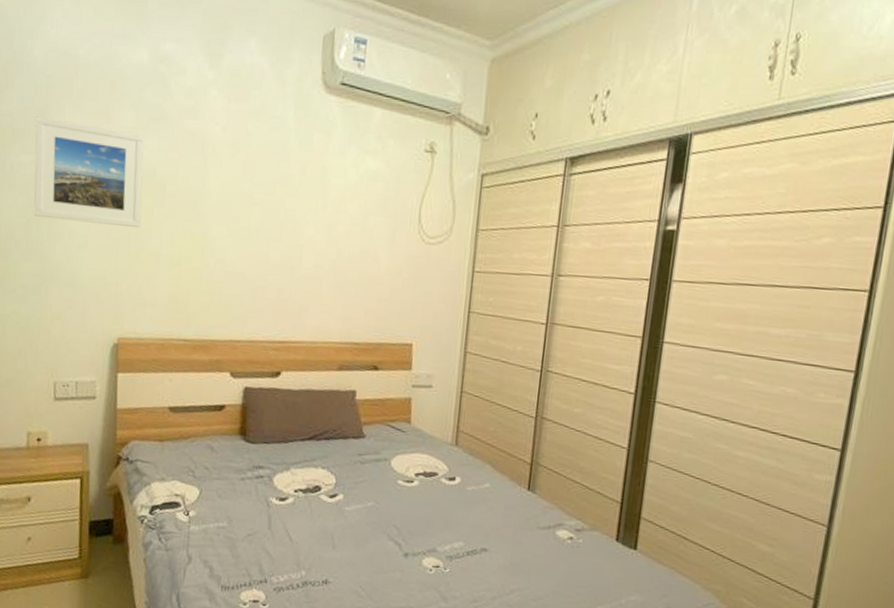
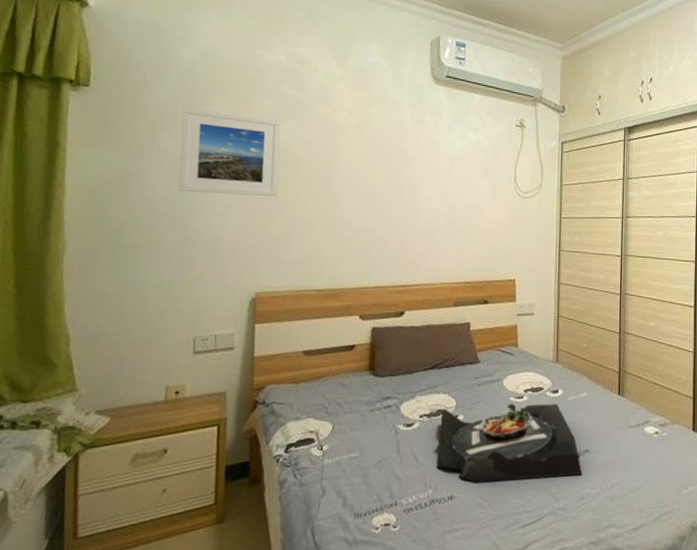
serving tray: none [311,485,478,576] -> present [436,403,583,483]

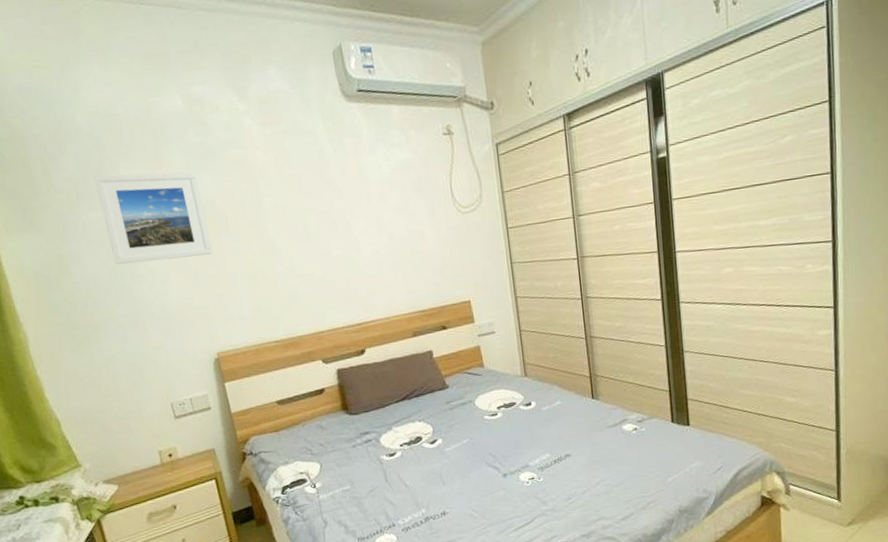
serving tray: present [436,403,583,483] -> none [420,416,567,498]

